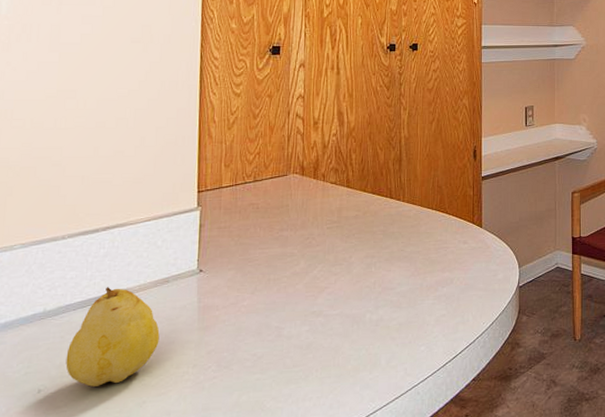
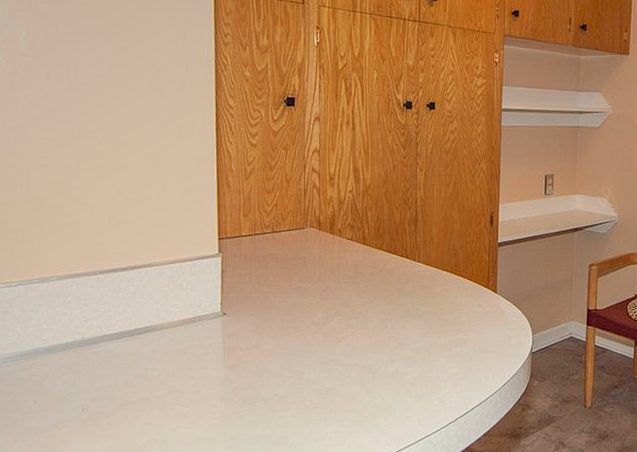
fruit: present [66,287,160,387] -> none [105,322,189,410]

